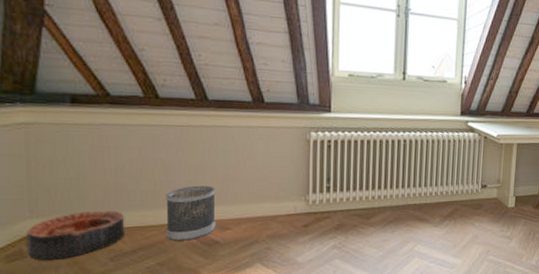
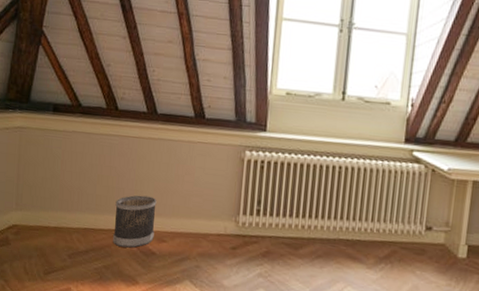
basket: present [26,210,125,261] -> none [11,209,83,250]

